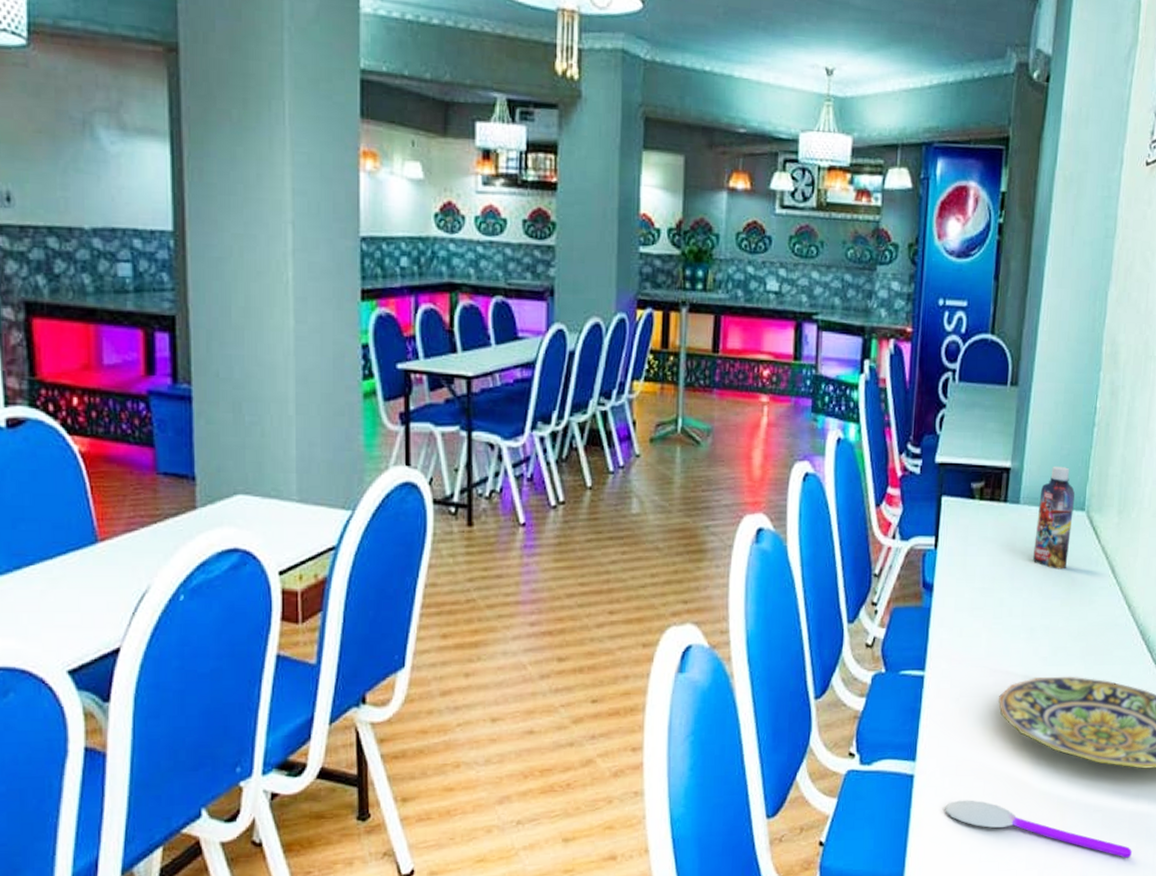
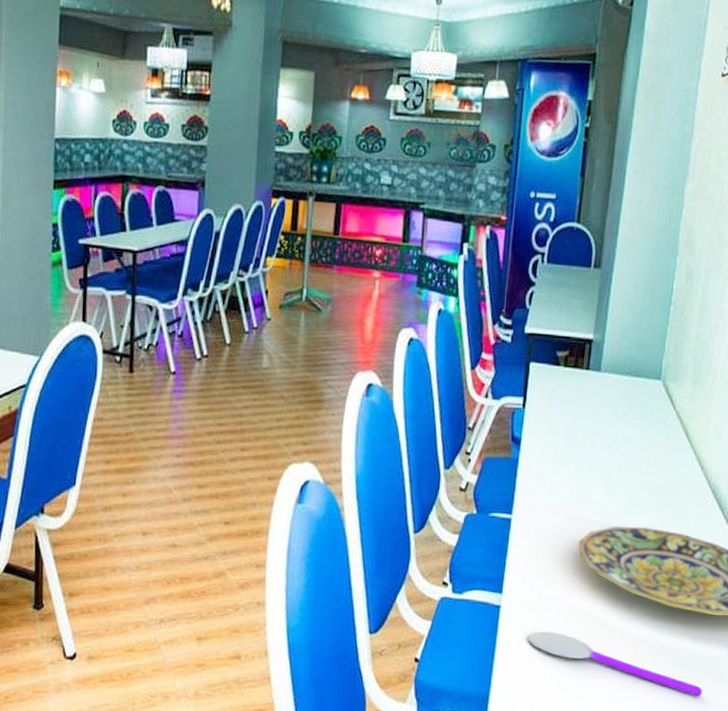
bottle: present [1033,466,1075,569] -> none [612,339,652,431]

